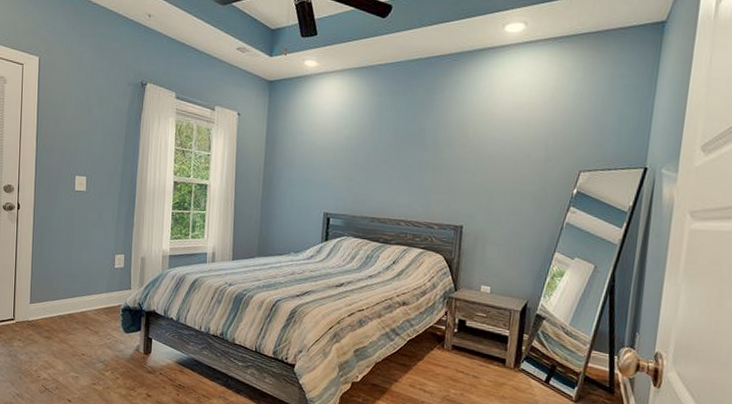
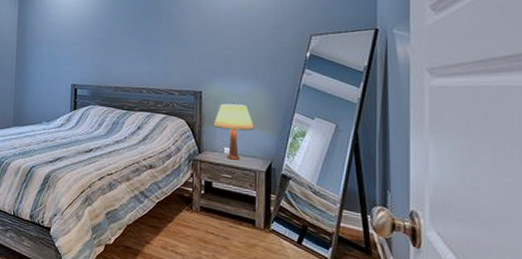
table lamp: none [472,239,514,300] -> present [213,103,255,161]

